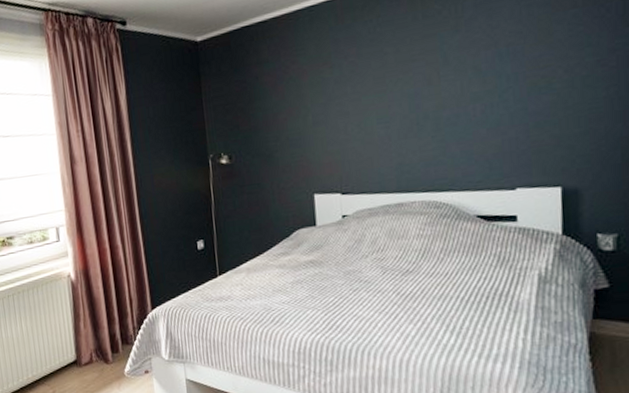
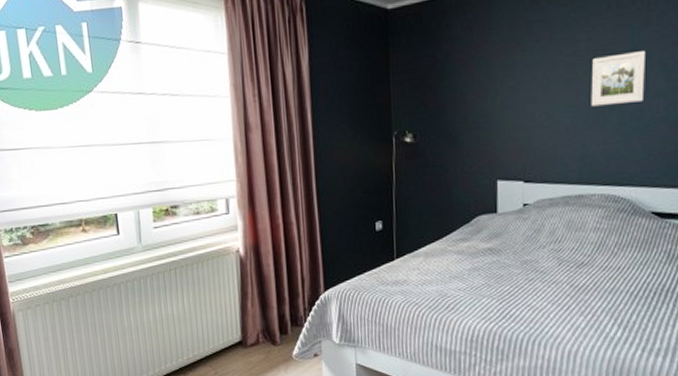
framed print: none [402,57,460,116] -> present [591,51,645,107]

